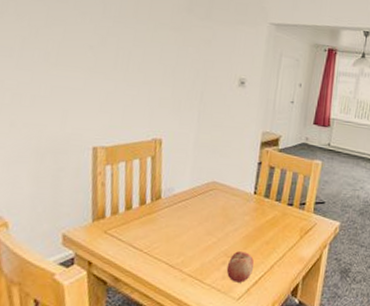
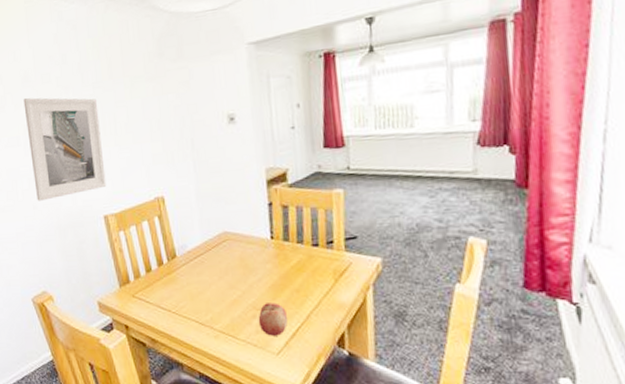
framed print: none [17,11,115,120] -> present [23,98,107,201]

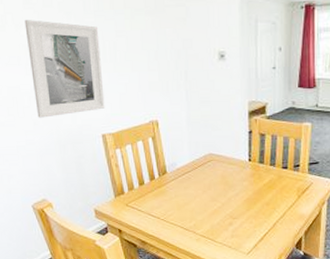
fruit: present [258,303,289,336] -> none [233,213,258,240]

